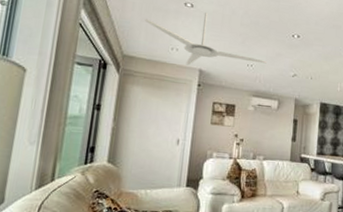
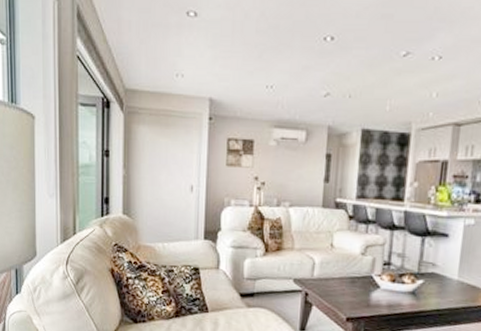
ceiling fan: present [145,12,267,66] -> none [144,22,290,96]

